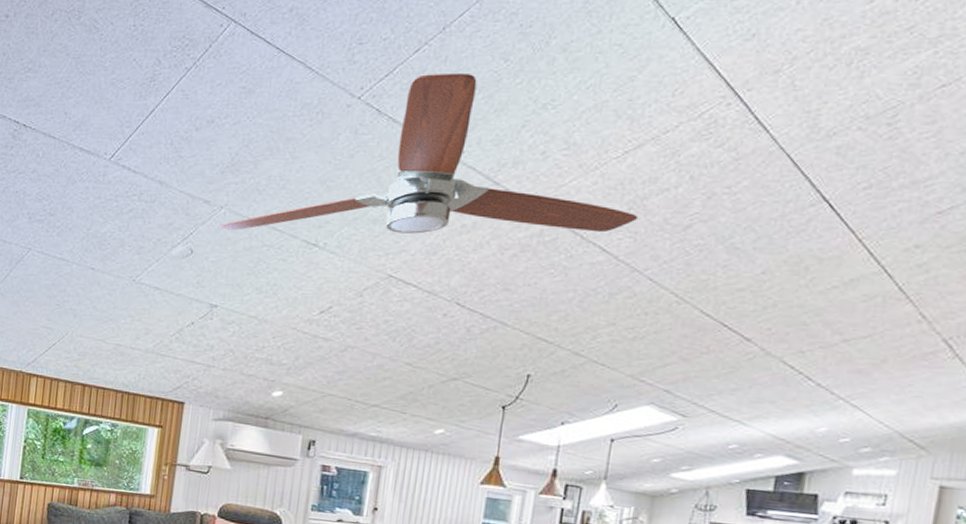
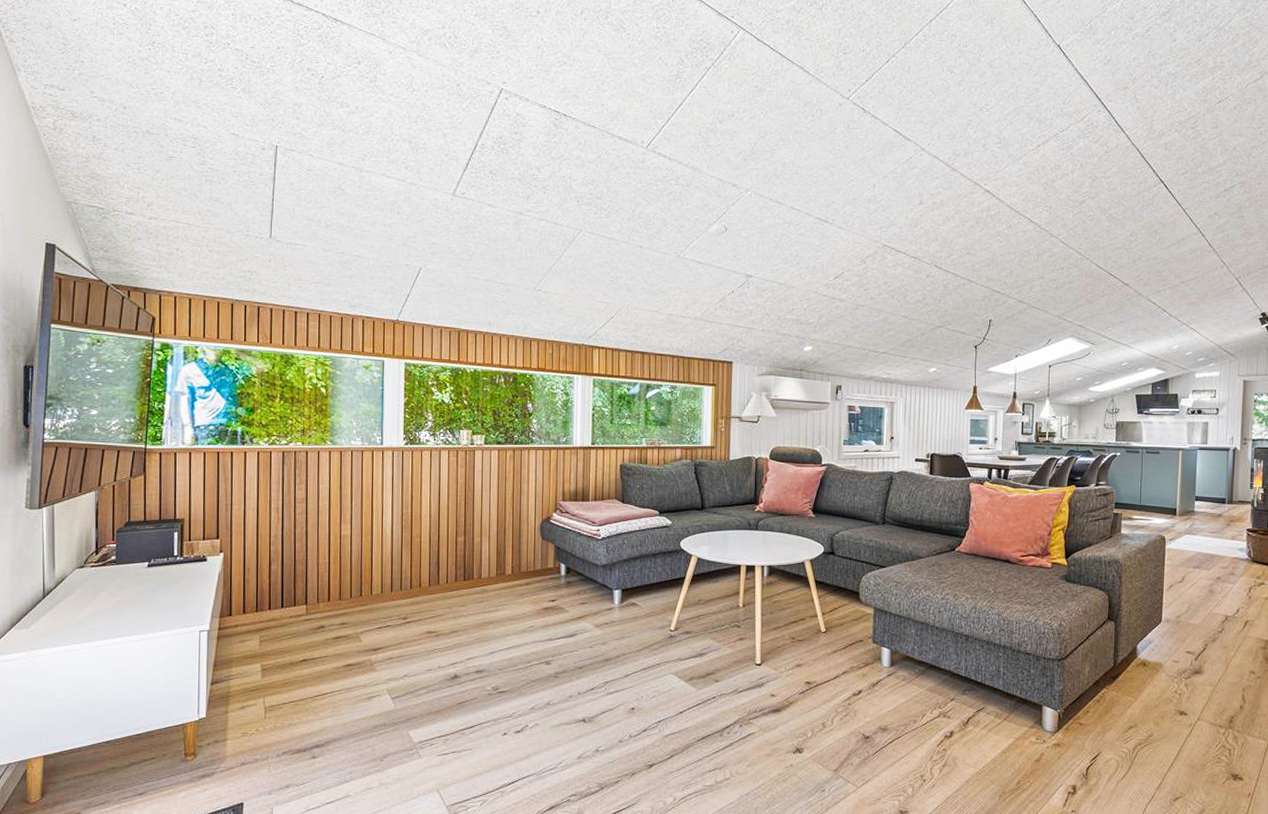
electric fan: present [219,73,639,234] -> none [747,80,1051,211]

